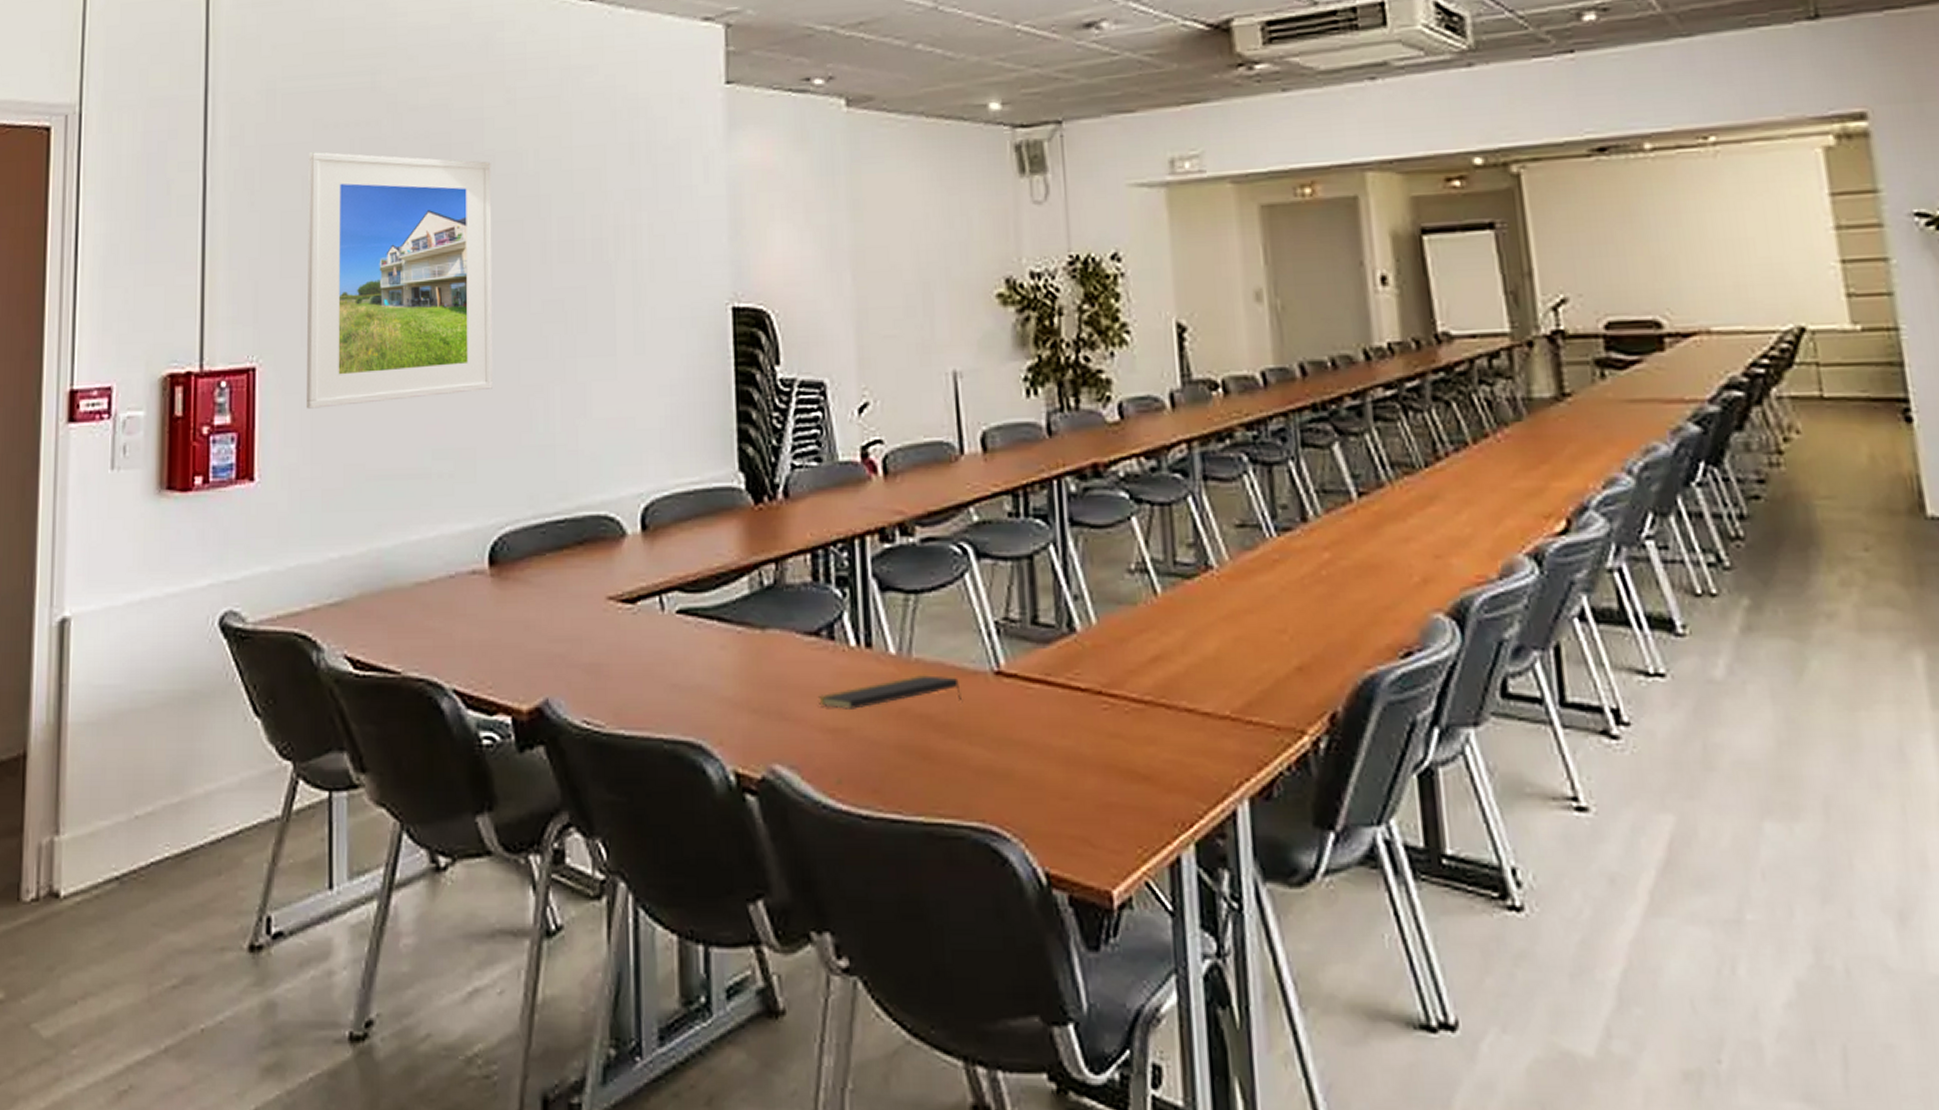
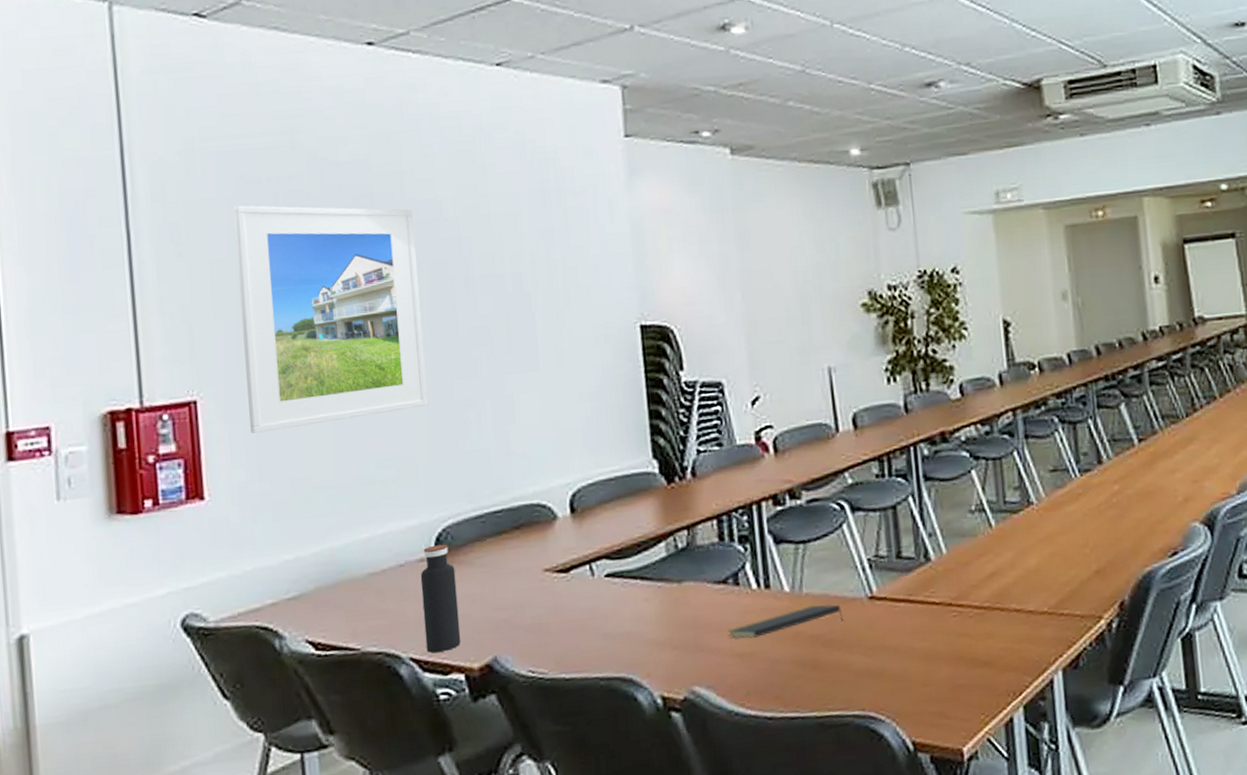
water bottle: none [471,555,510,686] -> present [420,544,461,653]

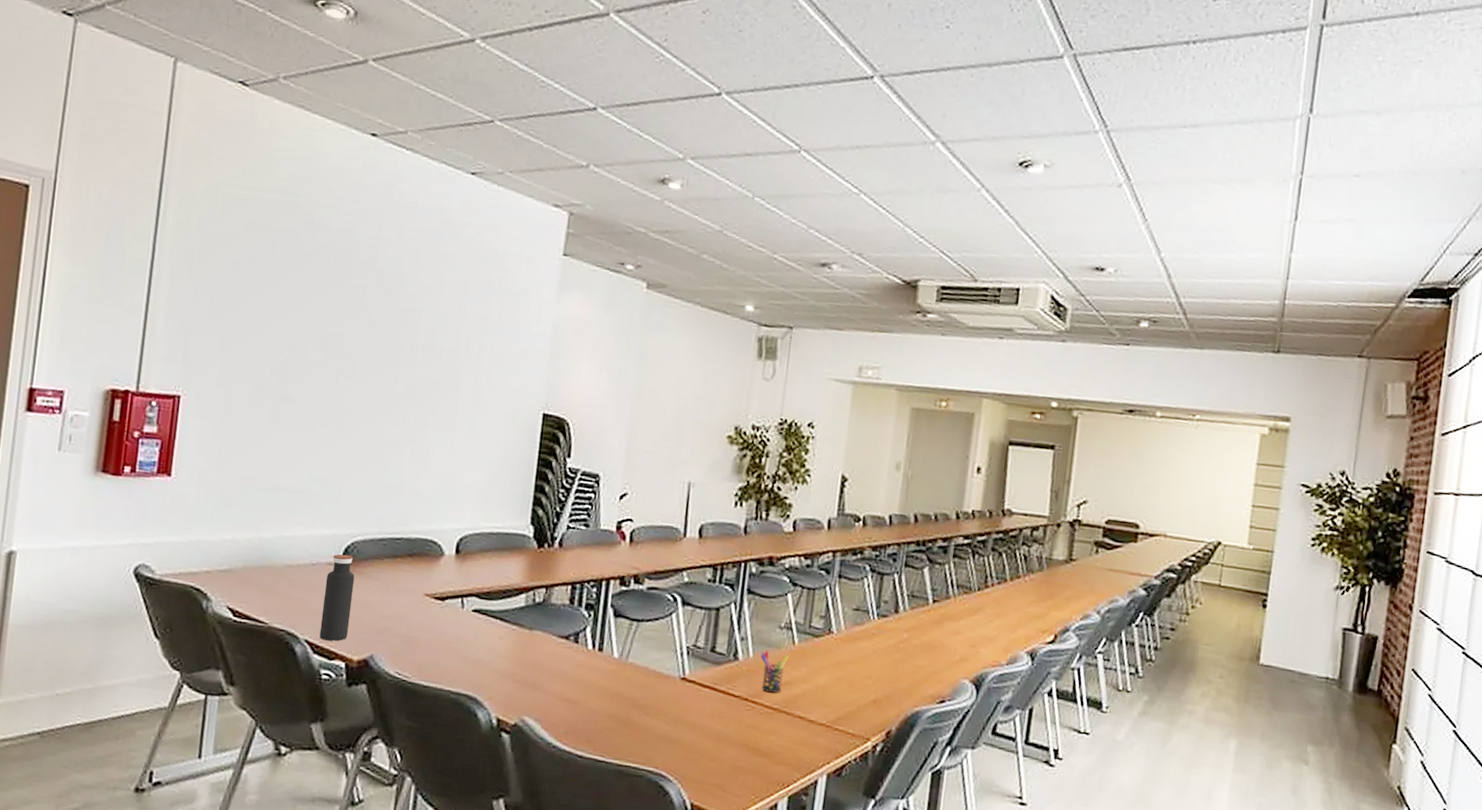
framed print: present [233,205,428,434] -> none [217,245,380,441]
notepad: present [727,604,844,638] -> none [560,673,657,694]
pen holder: none [954,541,988,590] -> present [760,649,789,693]

